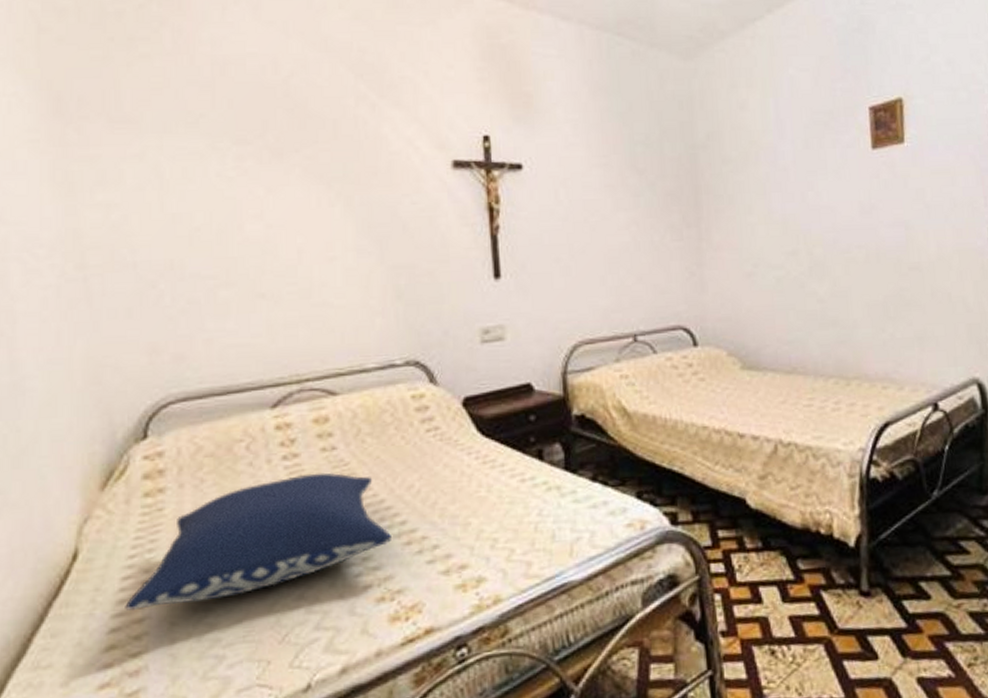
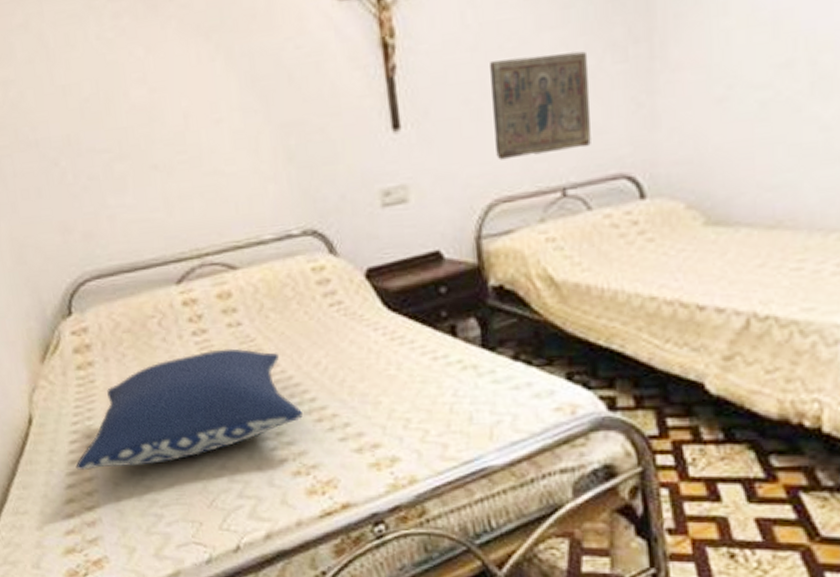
religious icon: none [577,229,656,309] -> present [490,51,591,160]

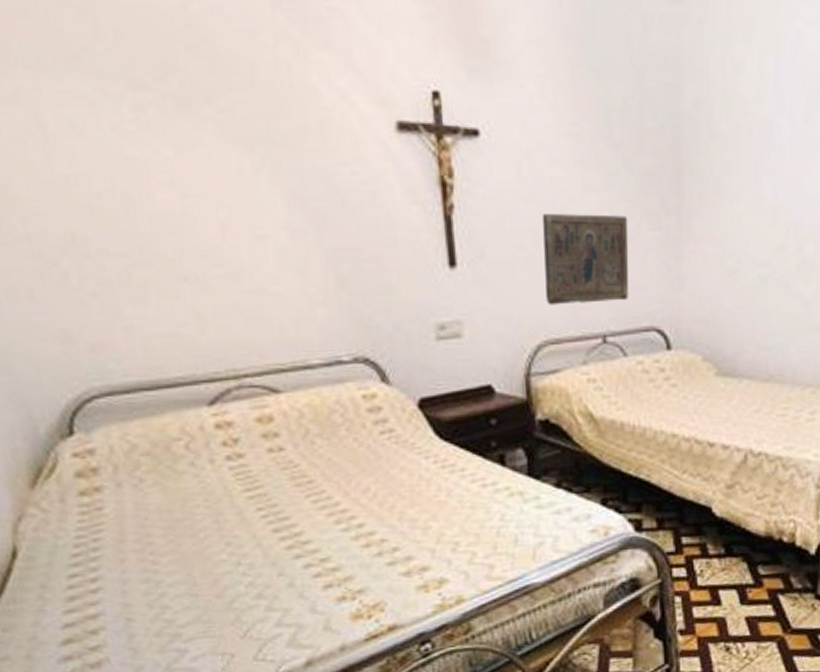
pillow: present [76,348,304,470] -> none [76,474,351,607]

